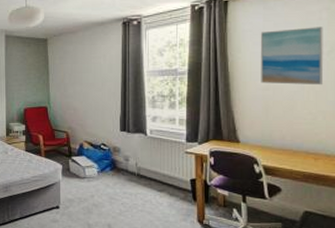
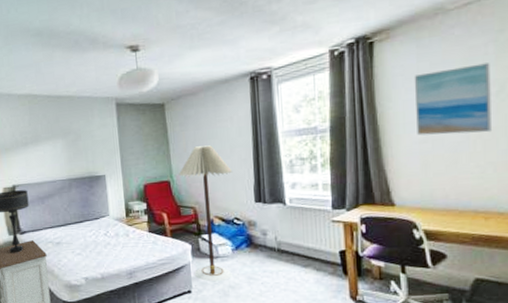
floor lamp: none [56,78,103,200] -> present [179,145,233,282]

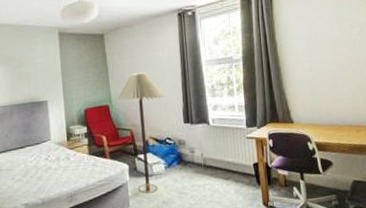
wall art: present [414,63,491,136] -> none [302,9,357,65]

